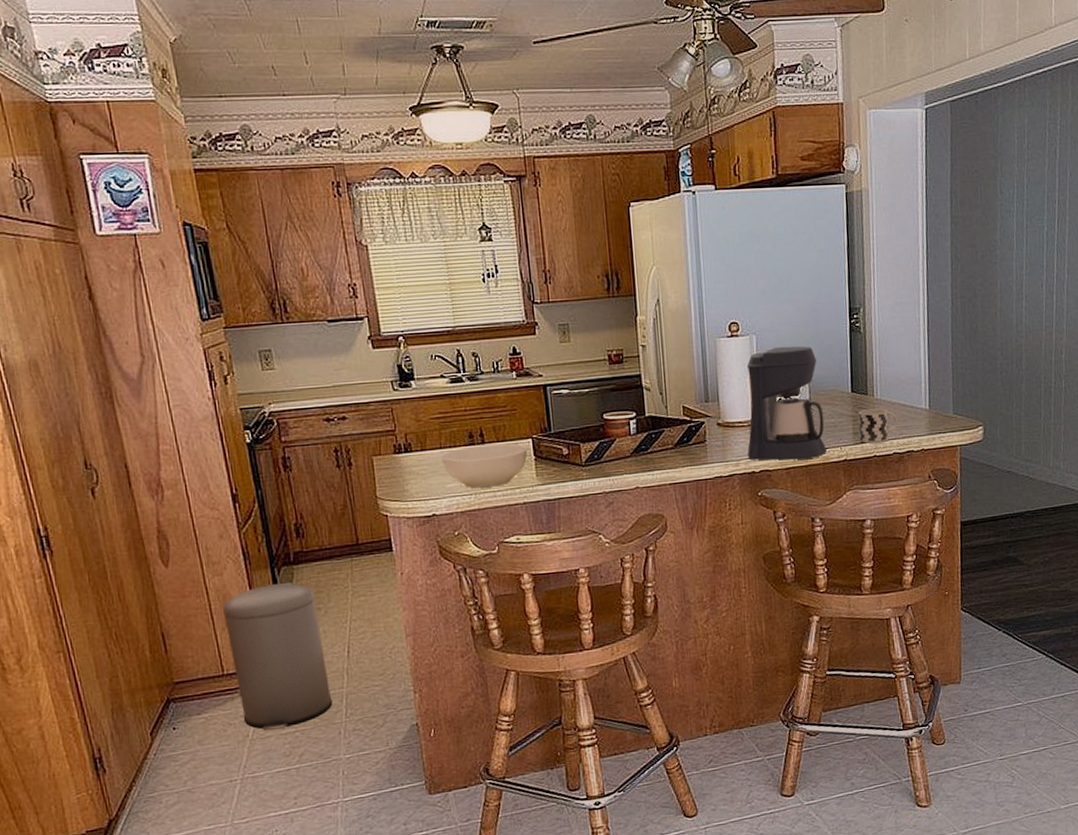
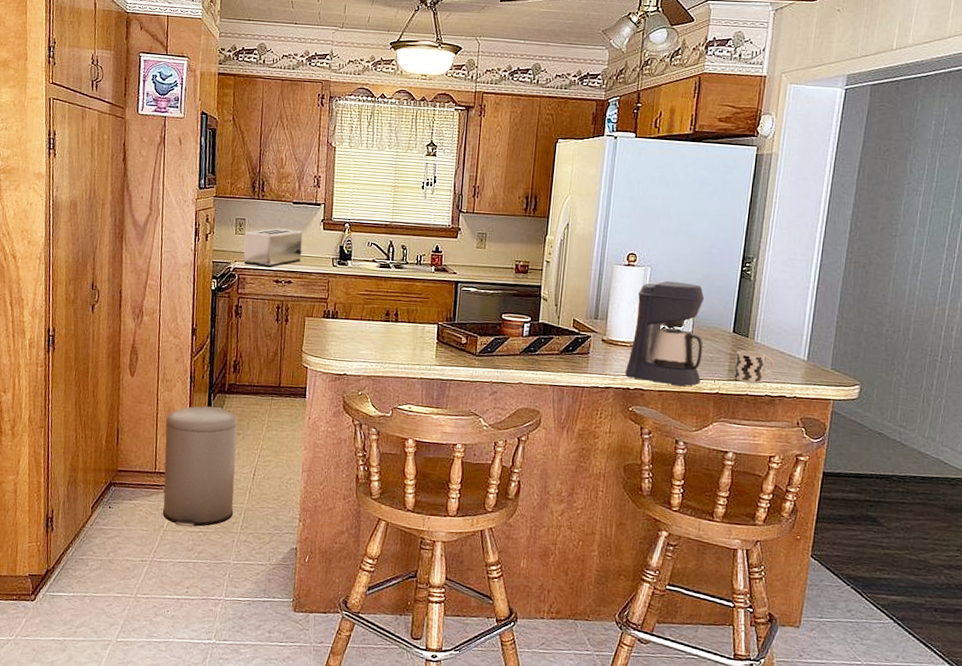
toaster: none [274,353,353,406] -> present [243,228,303,268]
bowl: present [440,443,528,488] -> none [359,322,432,360]

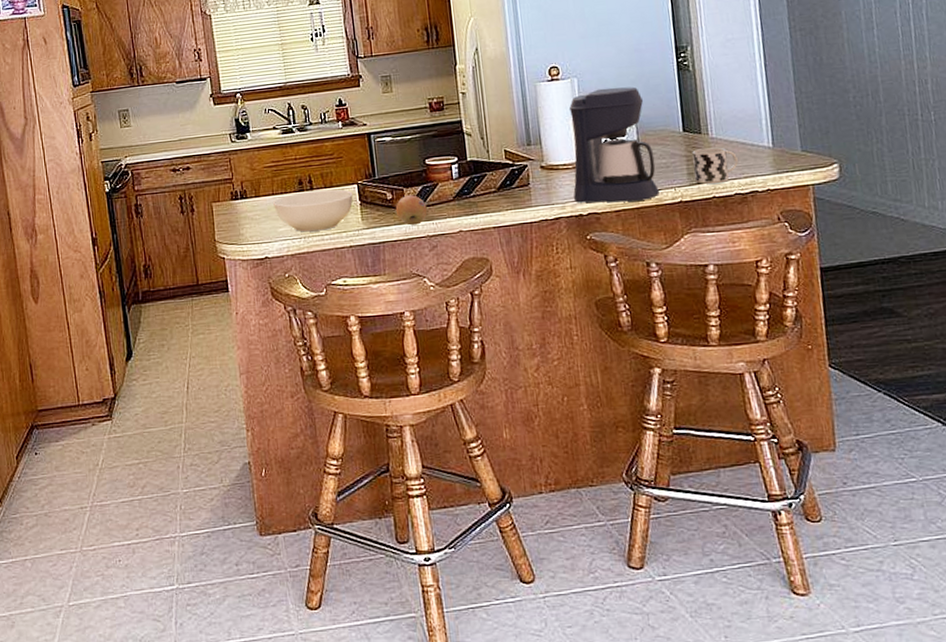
pedal bin: present [163,406,237,527] -> none [81,320,173,460]
toaster: present [243,228,303,268] -> none [131,110,196,159]
bowl: none [359,322,432,360] -> present [272,189,353,232]
fruit: none [466,343,495,371] -> present [395,195,428,226]

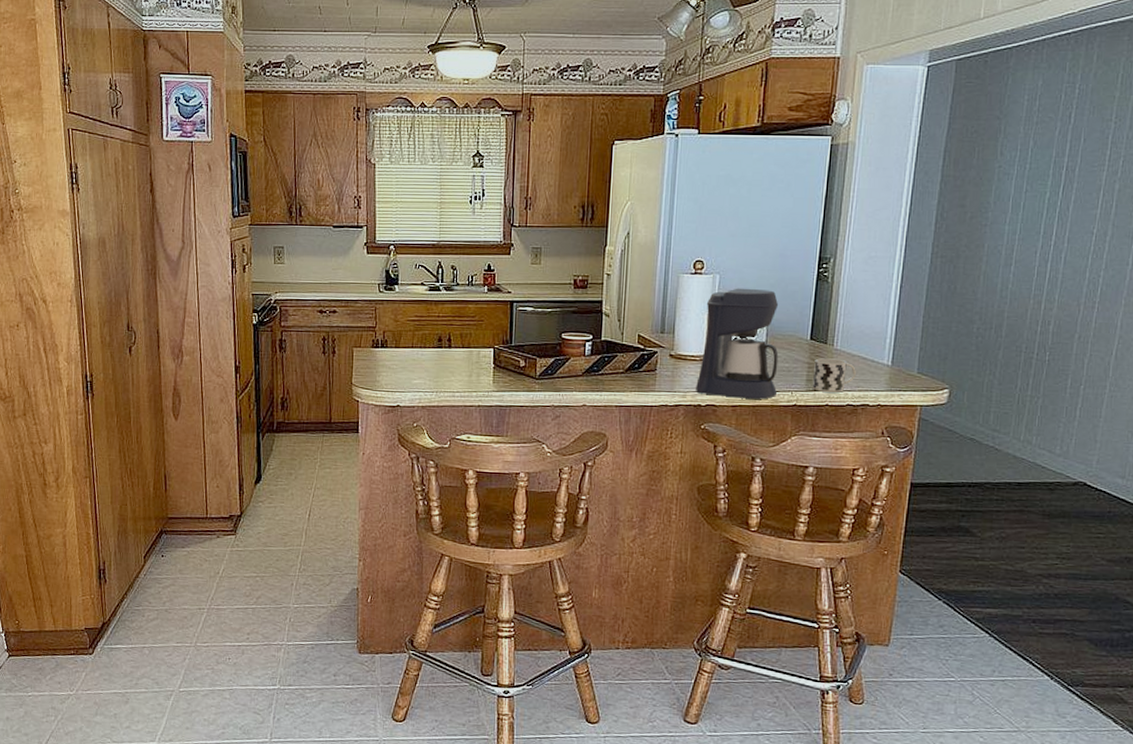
bowl: present [272,189,353,232] -> none [410,348,488,388]
fruit: present [395,195,428,226] -> none [526,365,556,394]

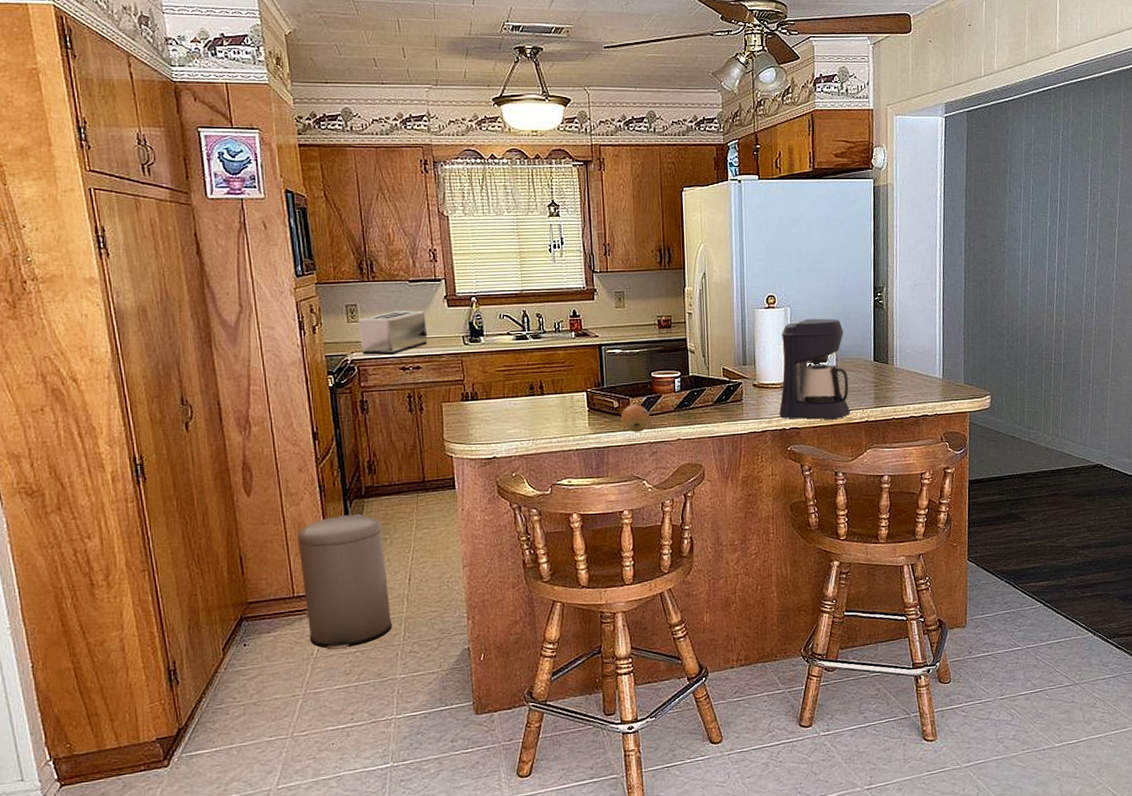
pedal bin: none [214,447,290,572] -> present [297,514,392,650]
toaster: none [284,254,346,297] -> present [359,310,428,355]
fruit: none [526,365,556,394] -> present [621,404,650,433]
cup: present [812,358,856,393] -> none [879,376,915,408]

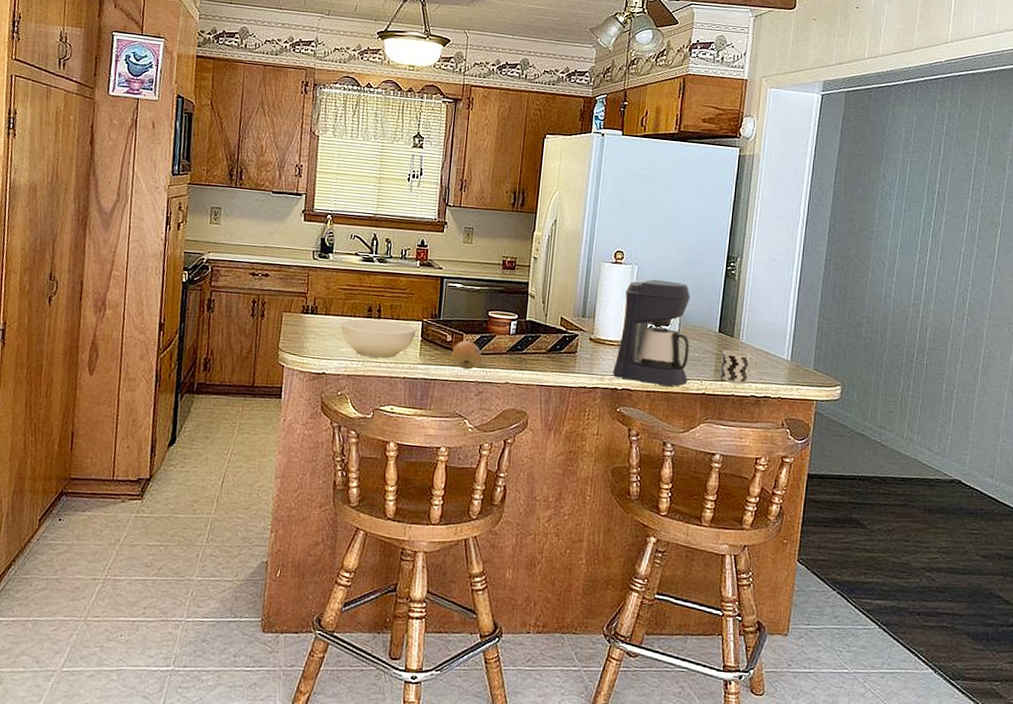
pedal bin: present [297,514,392,650] -> none [120,407,206,540]
toaster: present [359,310,428,355] -> none [218,218,282,260]
bowl: none [503,395,582,435] -> present [340,318,417,359]
cup: none [879,376,915,408] -> present [719,350,759,384]

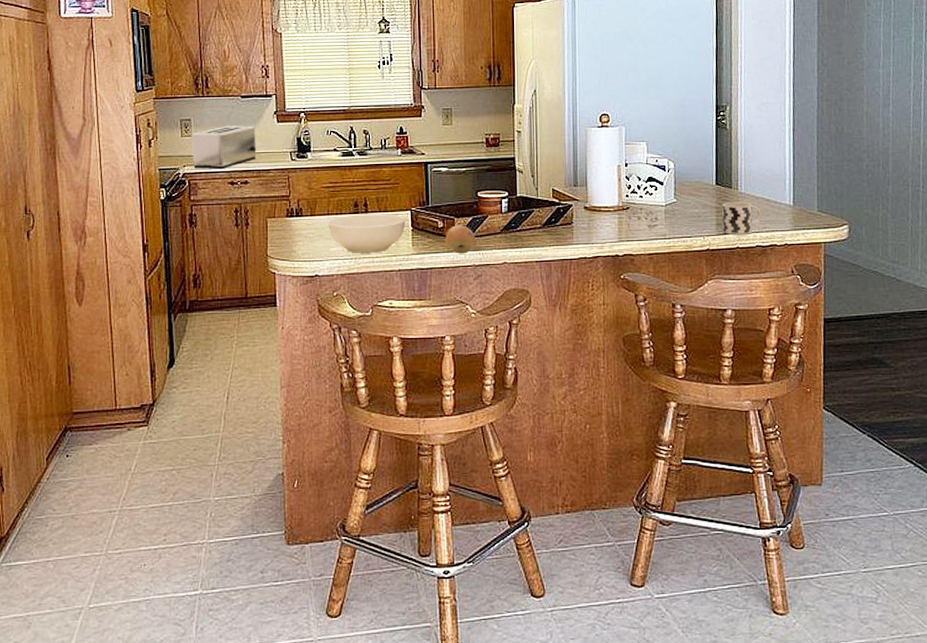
toaster: none [218,218,282,260] -> present [192,125,257,169]
coffee maker: present [613,279,691,387] -> none [612,138,690,246]

